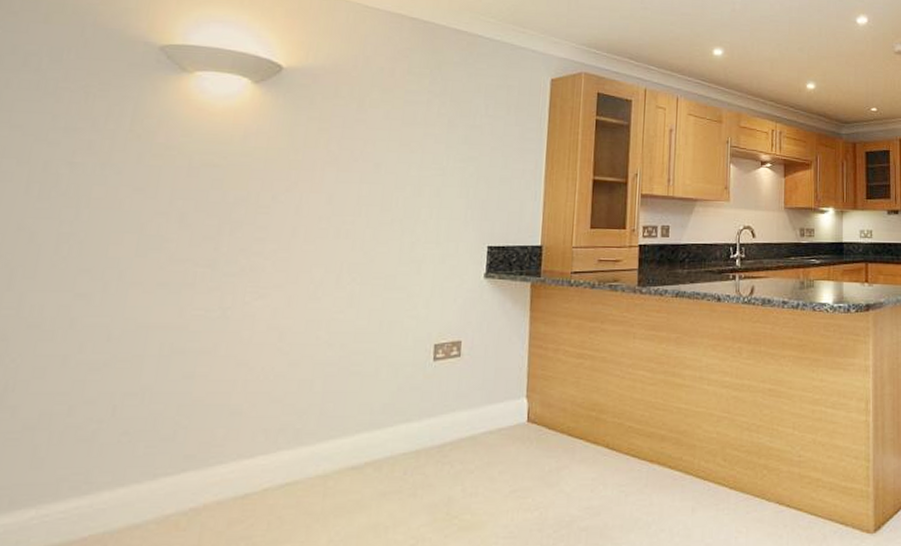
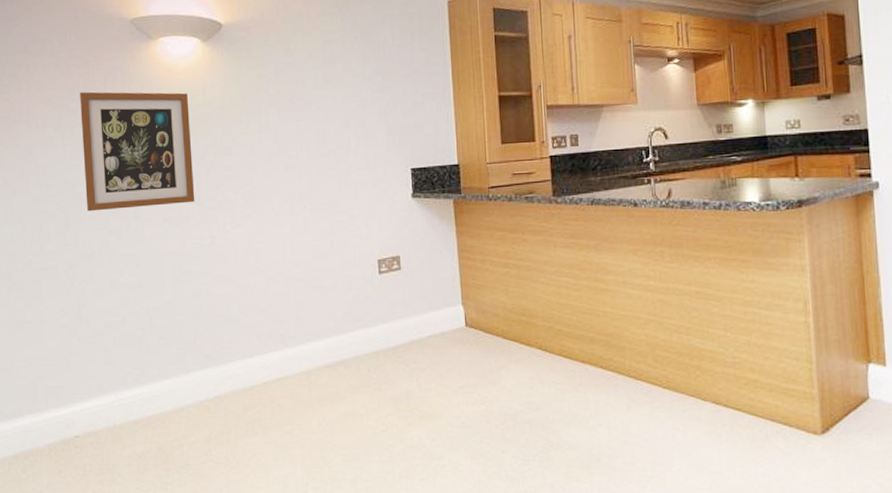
wall art: none [46,121,222,268] -> present [80,91,195,212]

